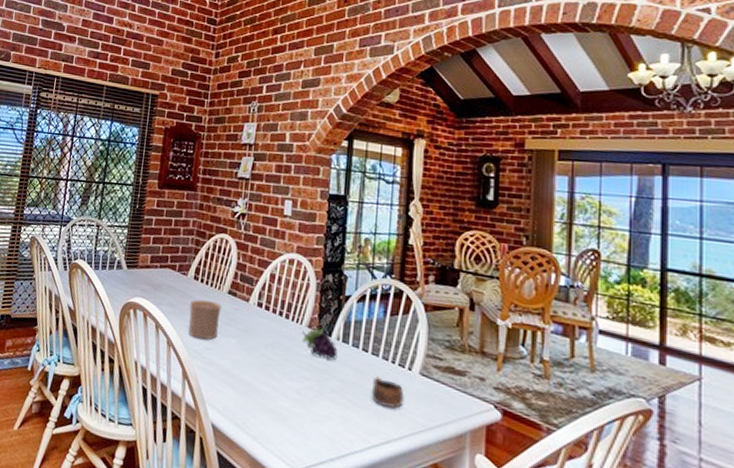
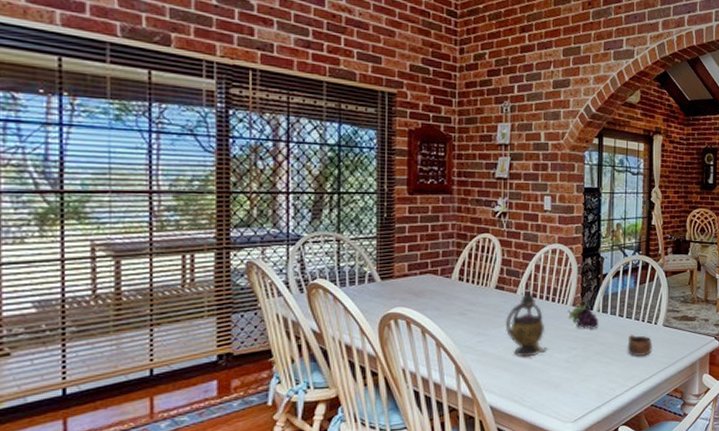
cup: present [188,299,222,340] -> none [457,299,490,335]
teapot: none [234,301,279,377] -> present [505,290,549,357]

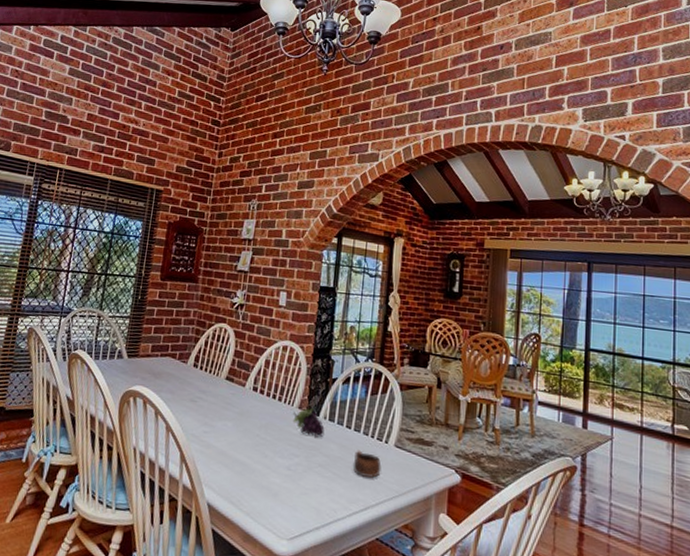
teapot: present [505,290,549,357] -> none [231,385,271,457]

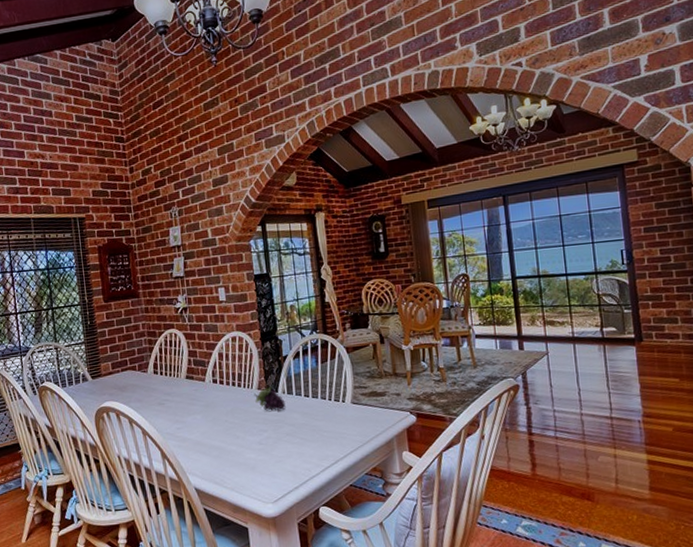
cup: present [353,450,382,479] -> none [317,414,344,436]

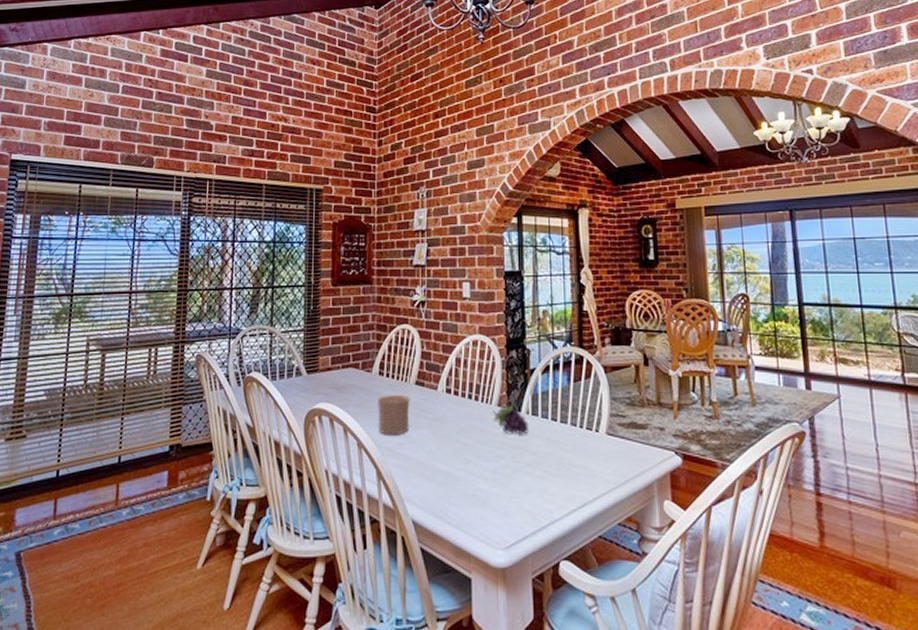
cup: none [155,388,184,423] -> present [378,395,410,435]

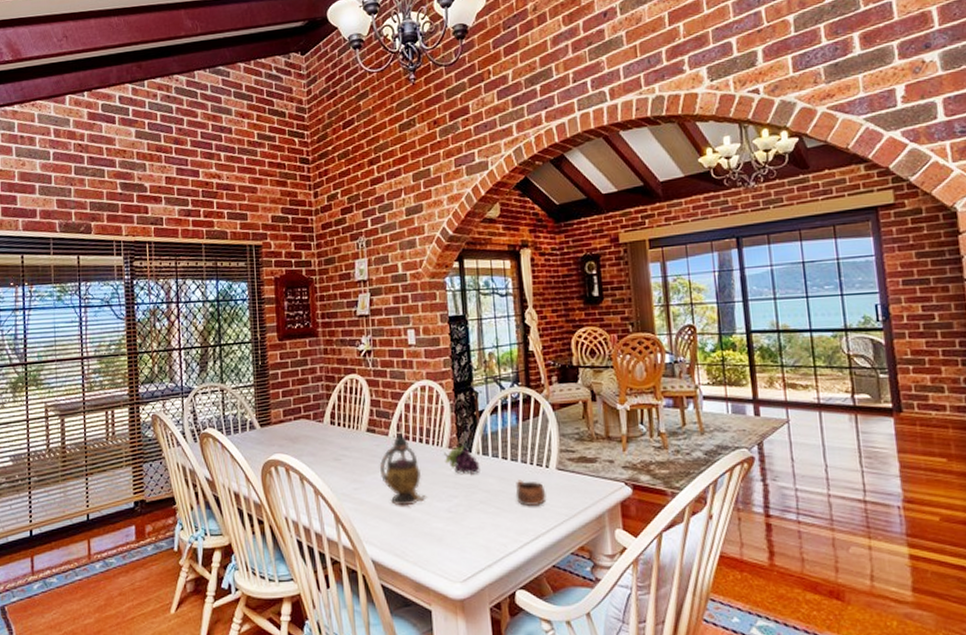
cup: present [378,395,410,435] -> none [331,443,363,482]
teapot: none [426,387,474,465] -> present [379,432,428,506]
cup: none [563,443,595,472] -> present [515,480,546,507]

